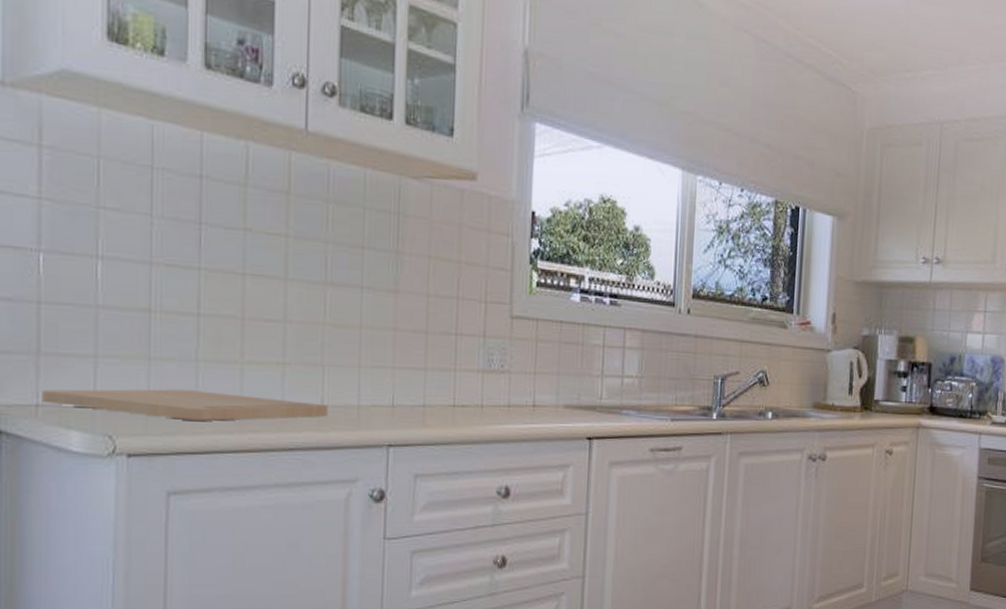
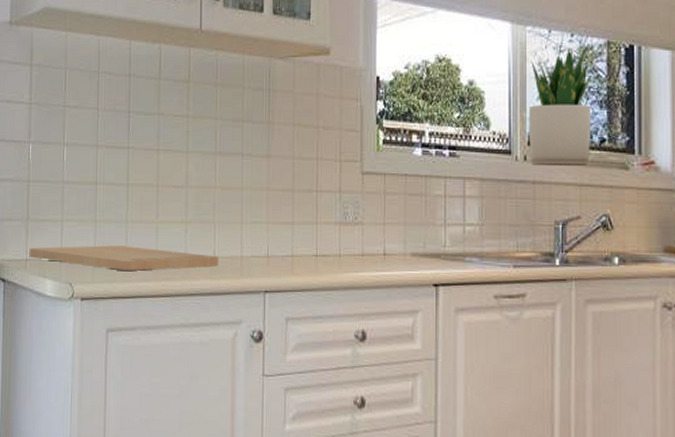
planter: none [693,203,760,323] -> present [529,48,593,167]

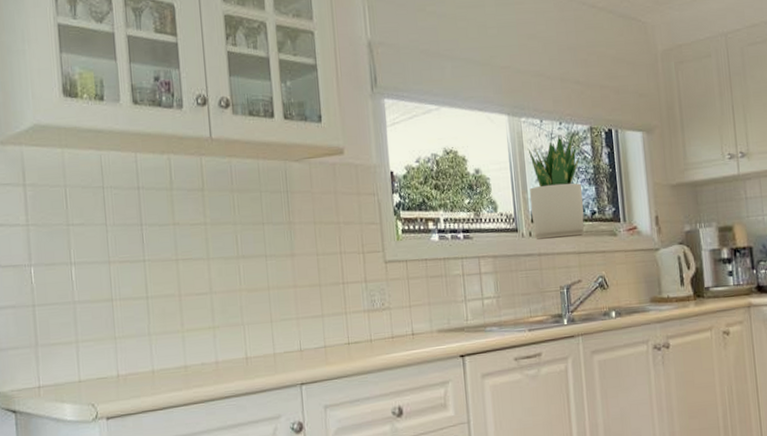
cutting board: present [29,245,219,271] -> none [41,356,252,385]

